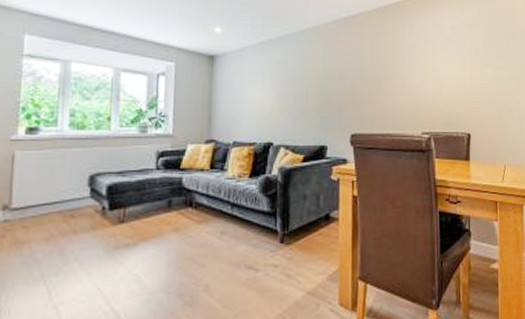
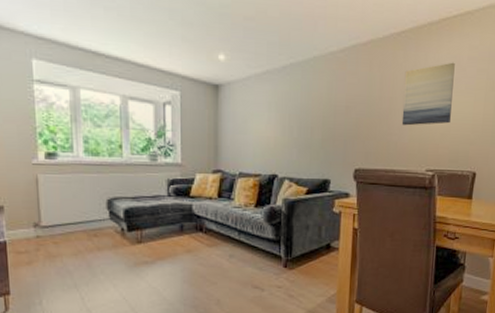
wall art: none [394,31,441,90] -> present [401,62,455,126]

